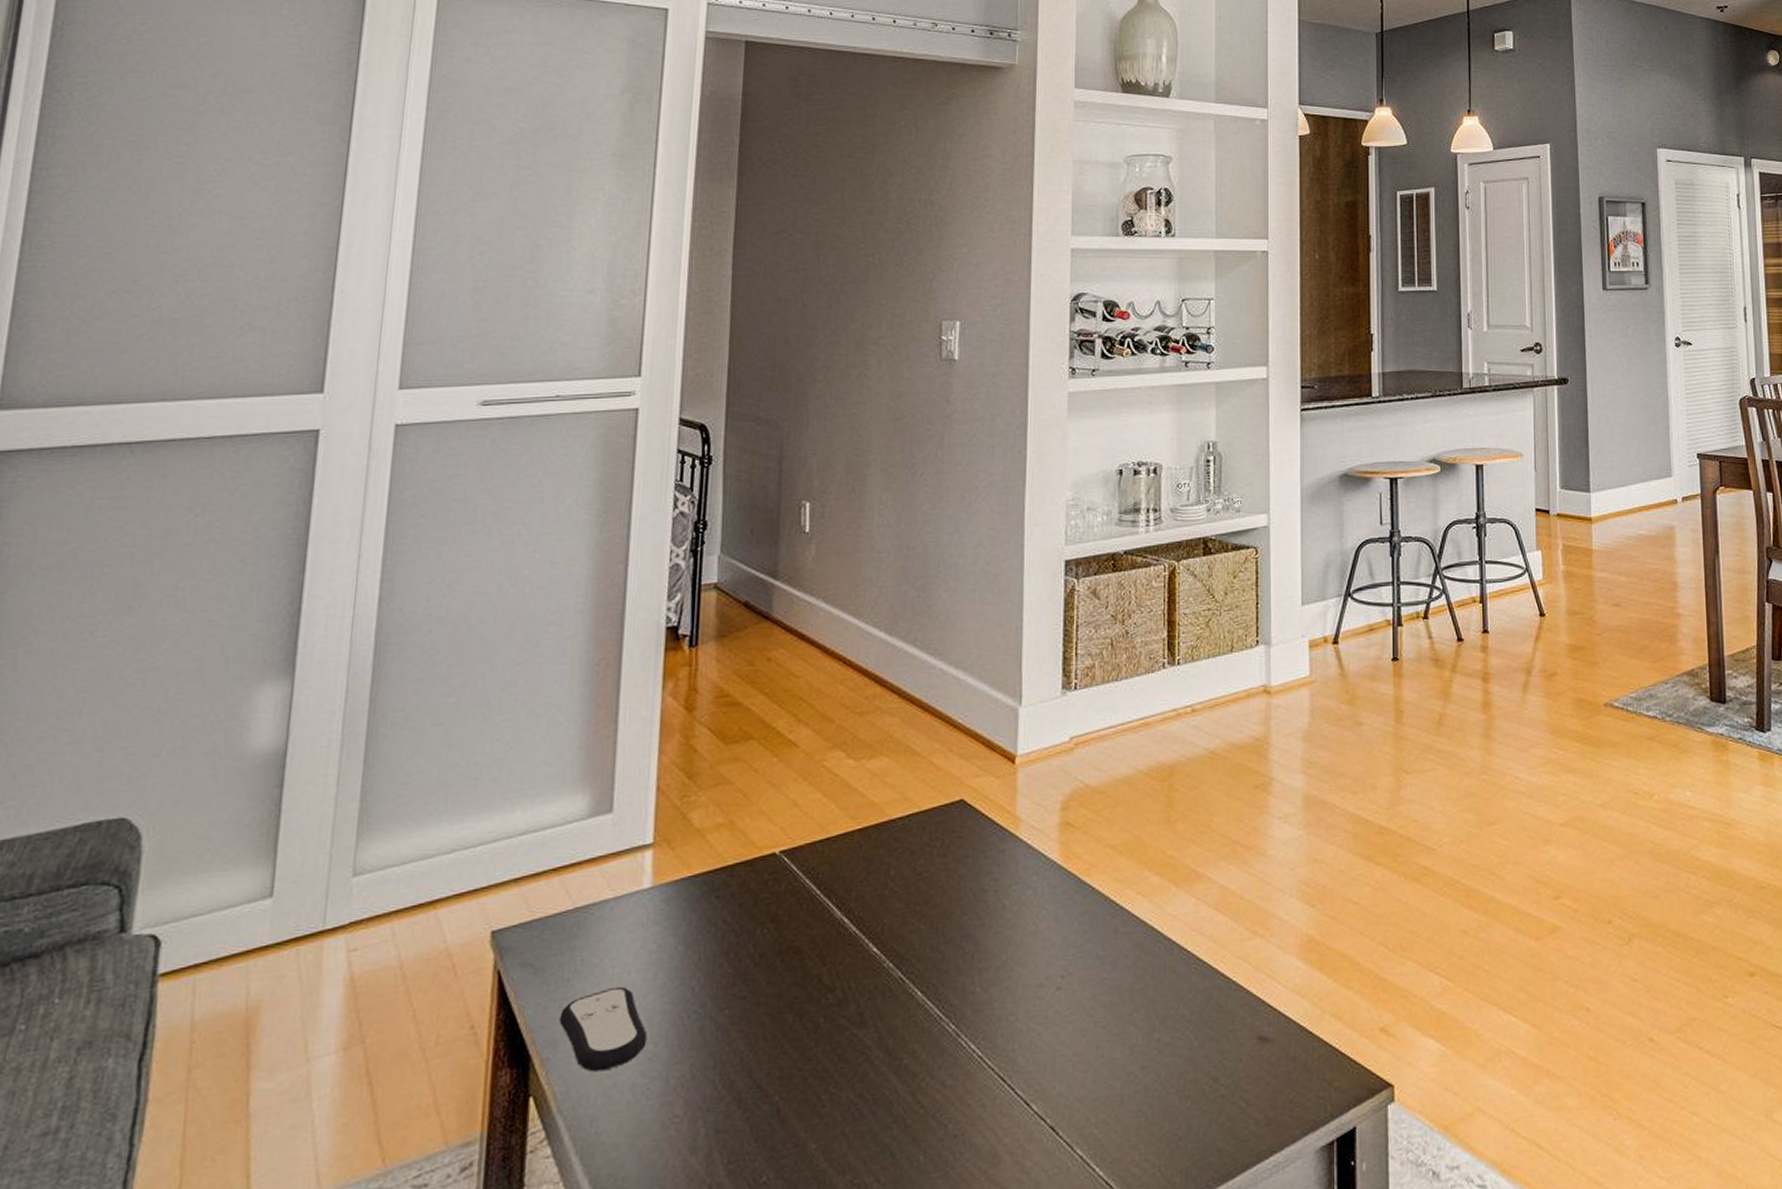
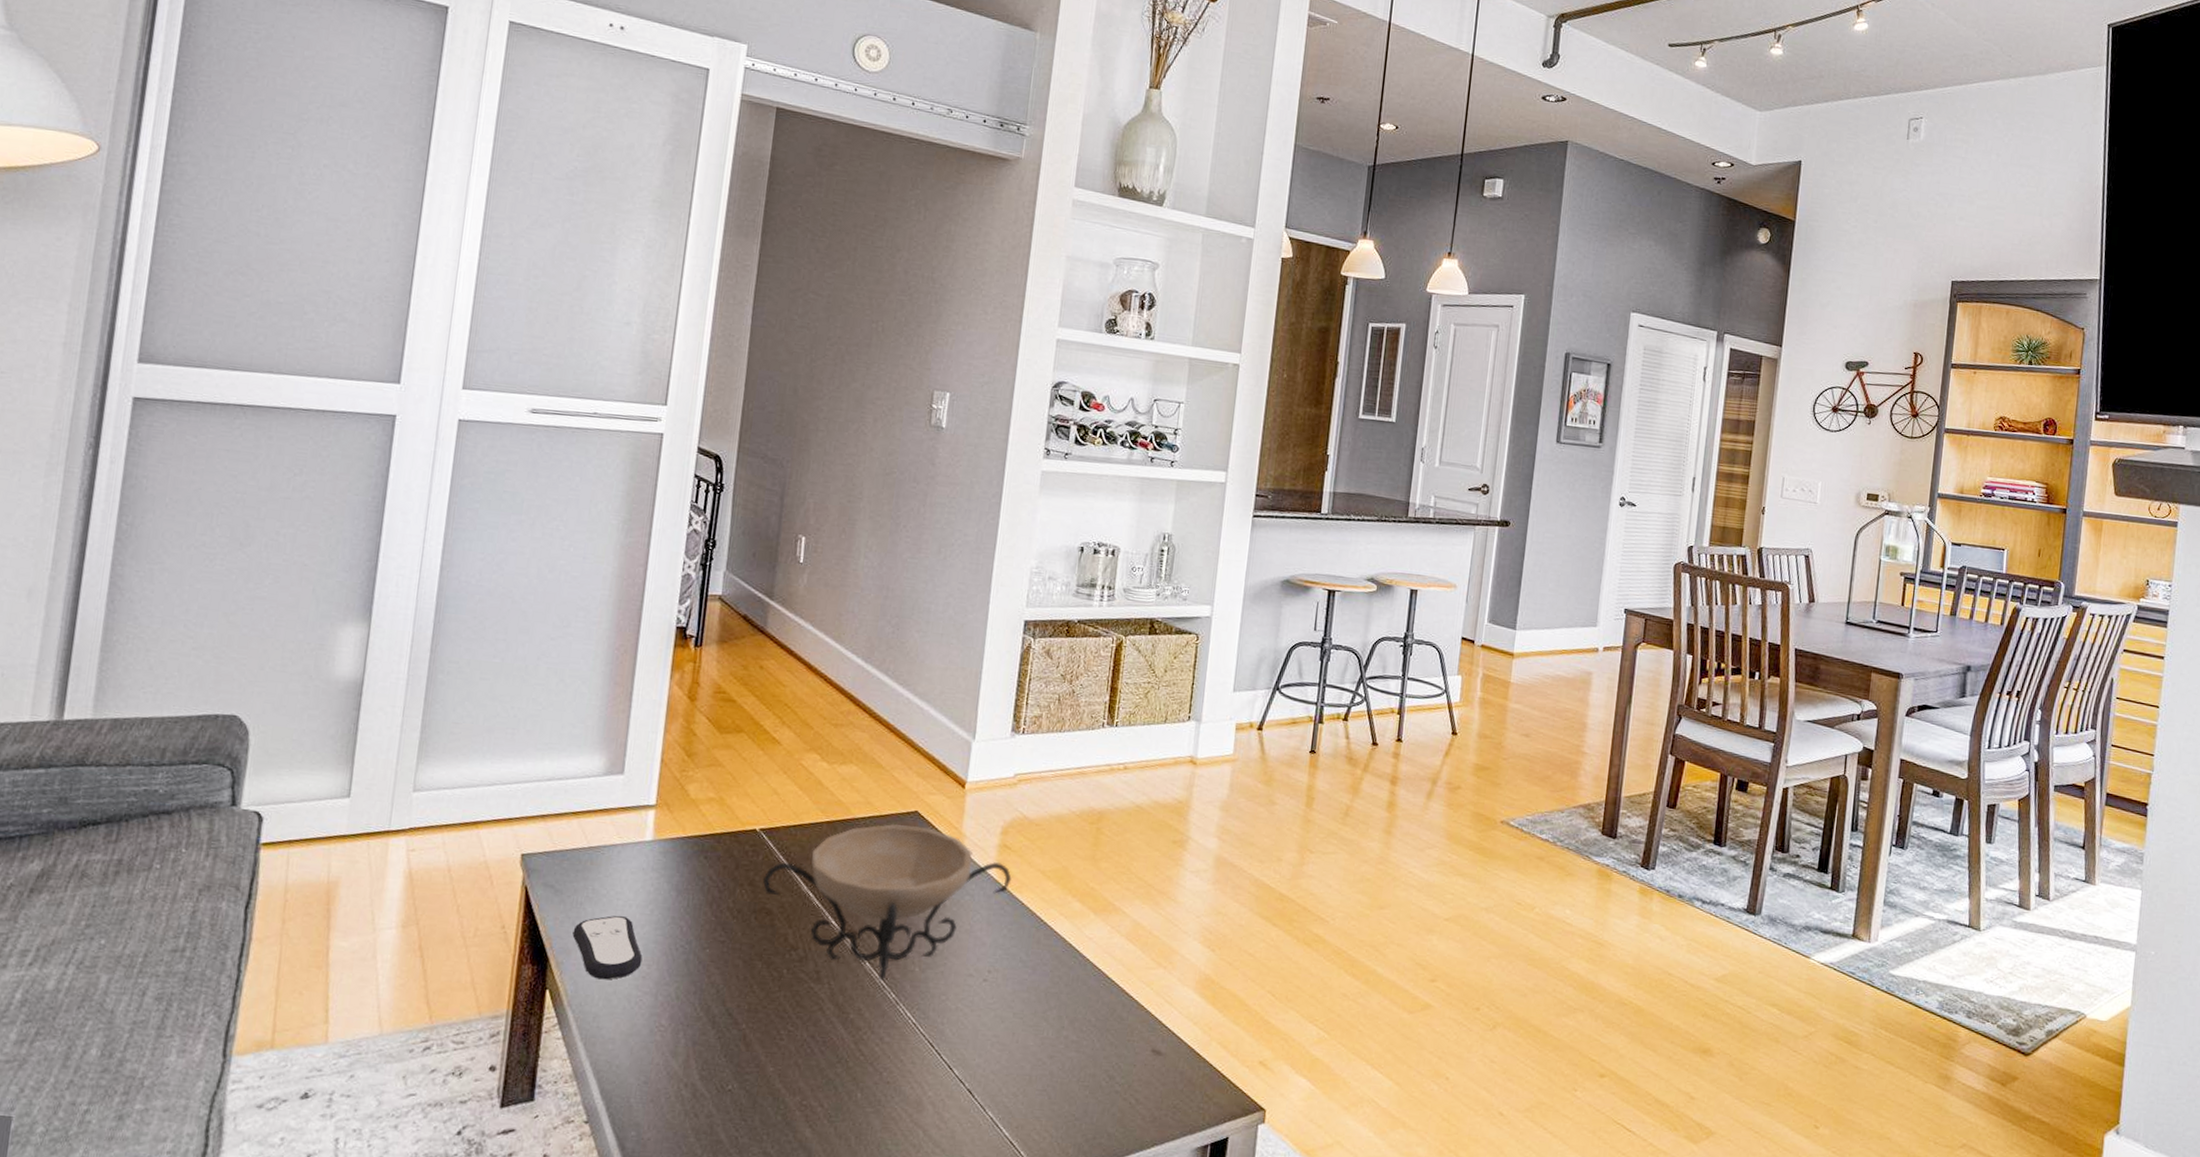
decorative bowl: none [787,817,1078,1011] -> present [762,823,1012,981]

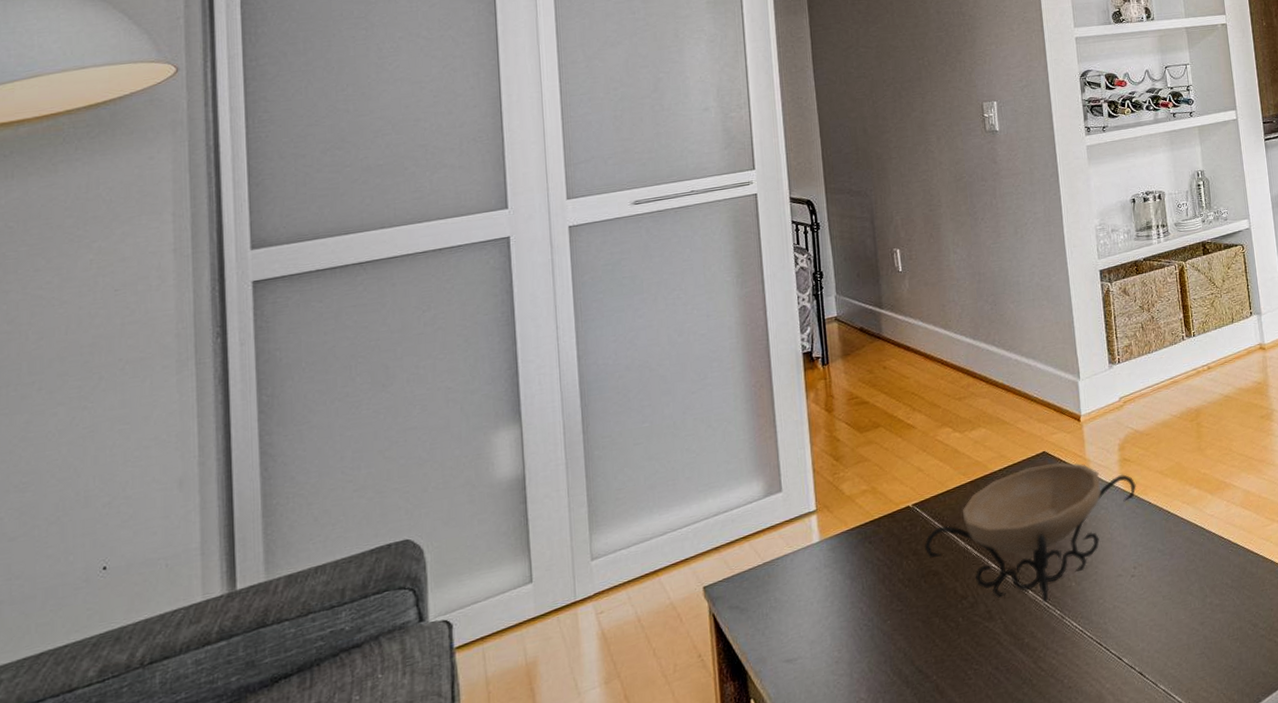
remote control: present [572,915,643,980] -> none [764,614,832,676]

